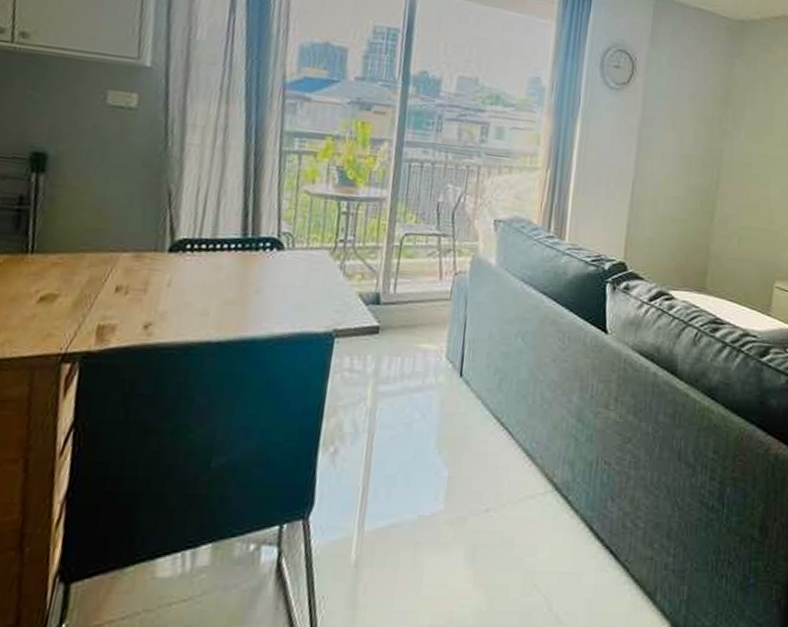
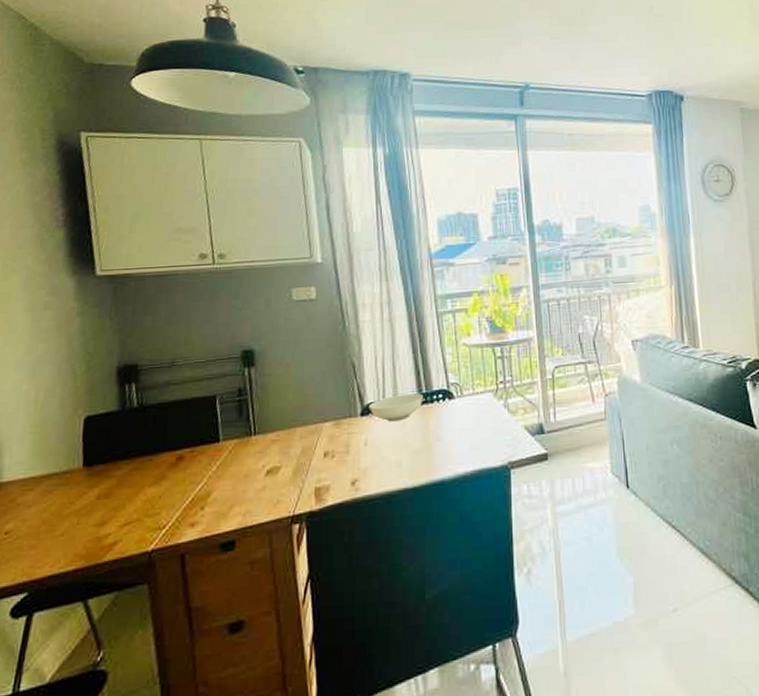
bowl: none [180,235,248,265] -> present [368,393,424,422]

